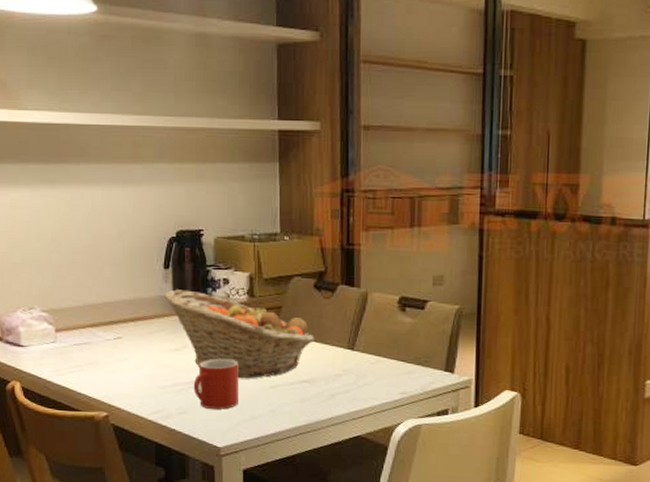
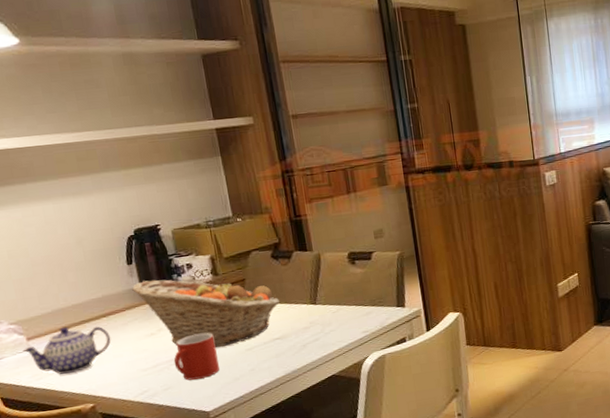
teapot: none [49,324,135,376] -> present [22,326,111,375]

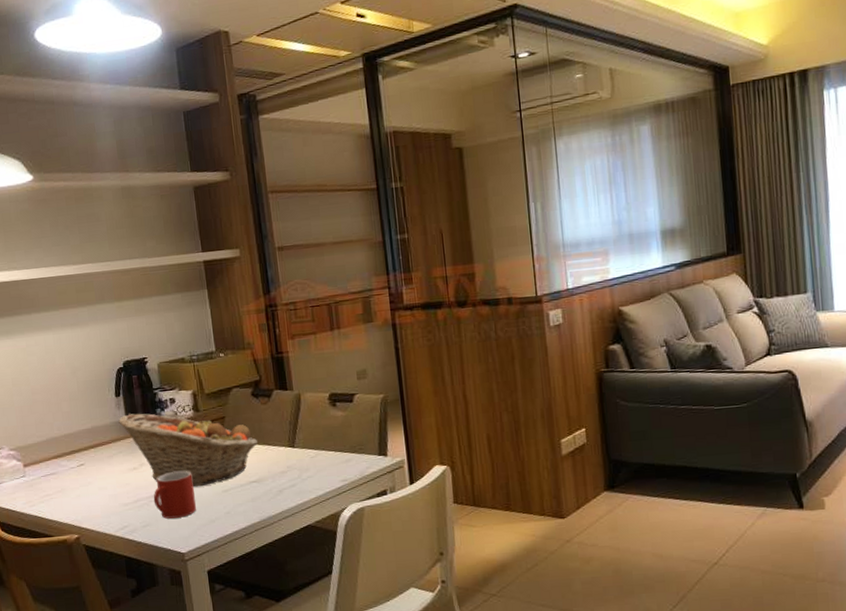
teapot: present [22,326,111,375] -> none [19,455,97,503]

